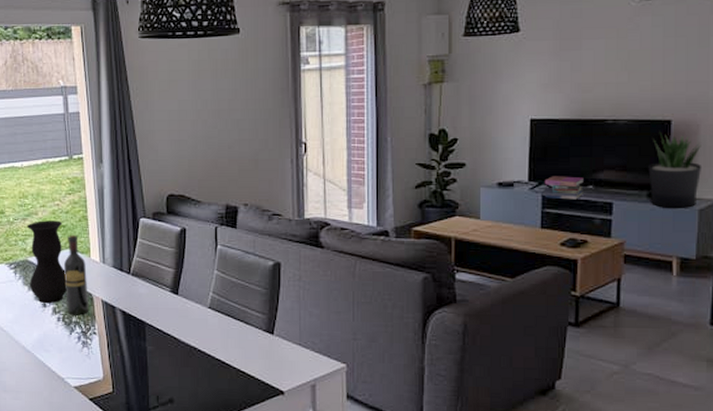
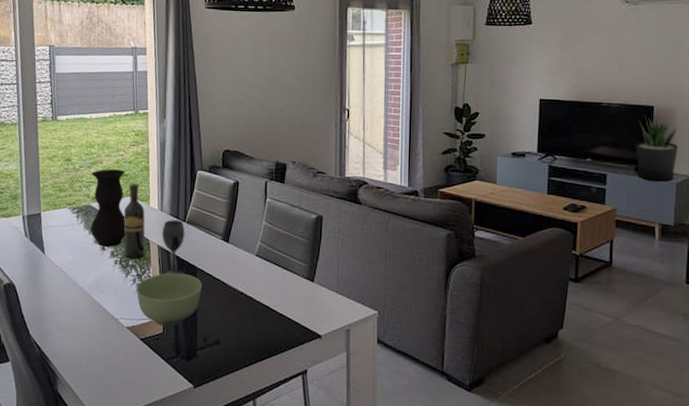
bowl: none [81,329,151,385] -> present [136,273,202,326]
wine glass: none [105,272,132,331] -> present [161,220,185,275]
books: present [543,176,584,200] -> none [549,149,583,171]

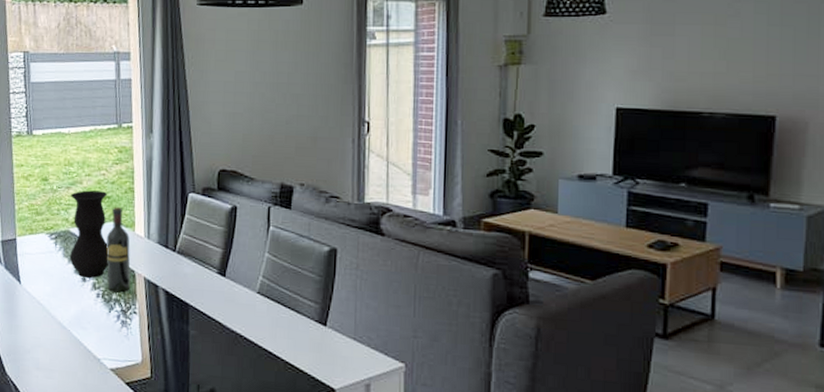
bowl: present [136,273,202,326] -> none [120,309,195,370]
wine glass: present [161,220,185,275] -> none [148,249,175,312]
planter: present [636,114,678,183] -> none [749,126,810,215]

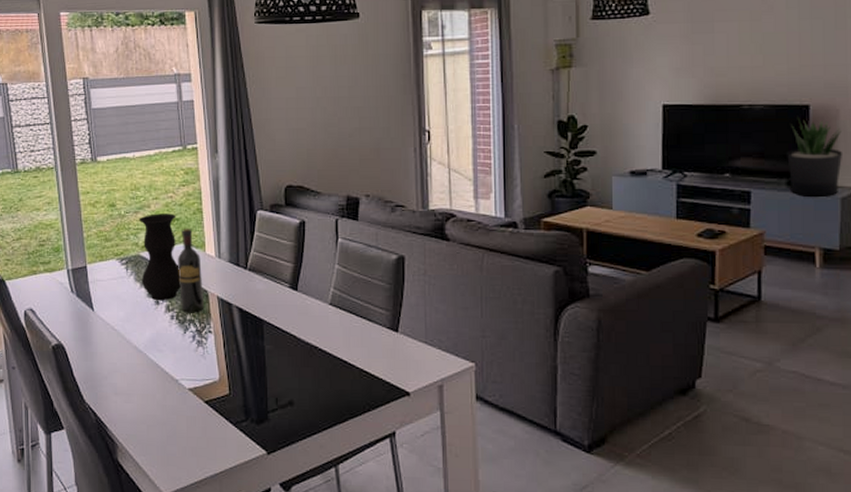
planter: none [749,126,810,215] -> present [787,115,842,198]

